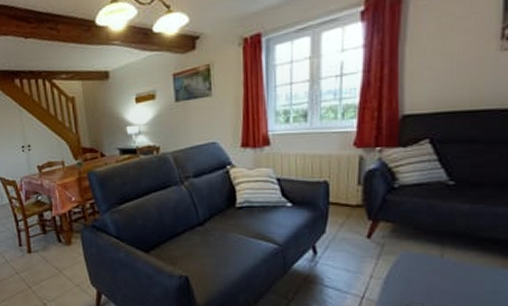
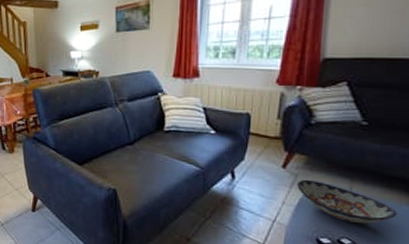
decorative bowl: none [384,248,493,293] -> present [297,179,397,225]

